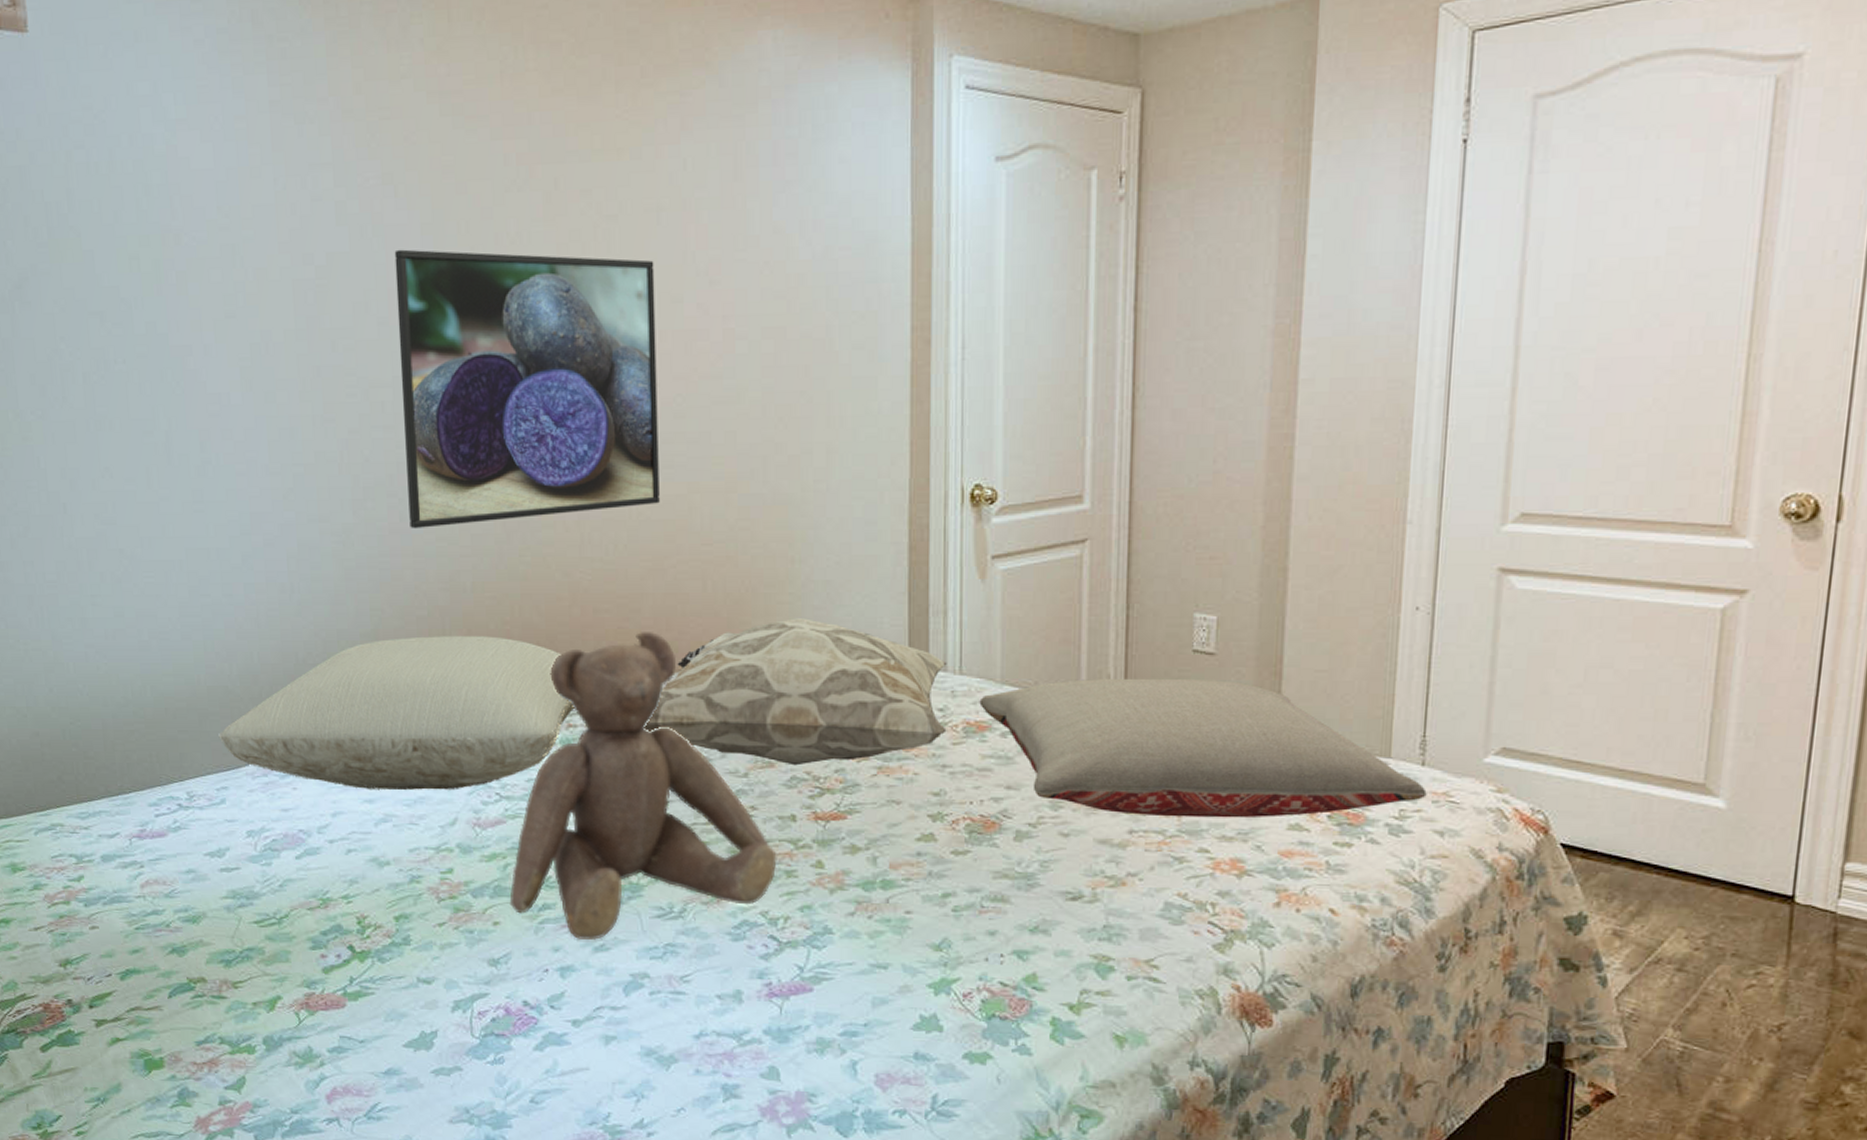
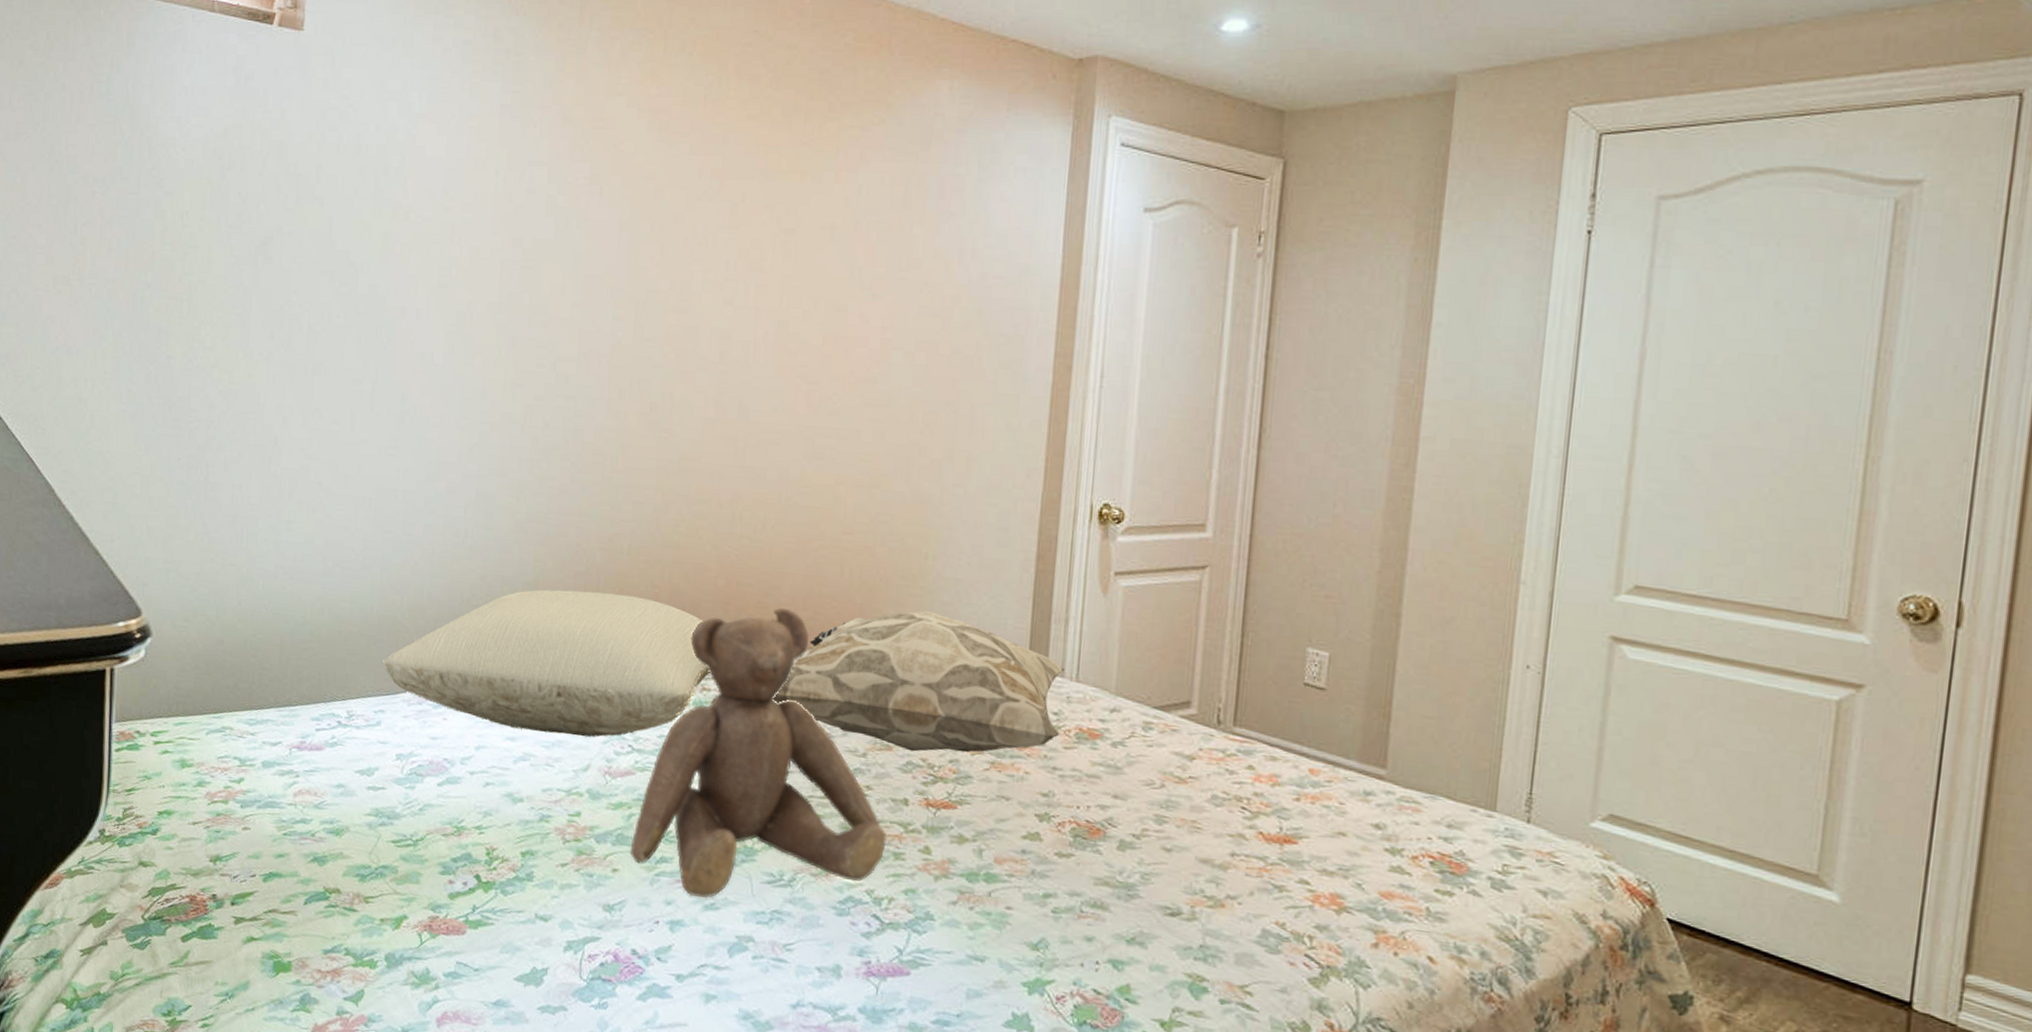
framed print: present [394,249,660,529] -> none [578,241,824,492]
pillow: present [979,678,1427,818] -> none [1093,698,1531,859]

